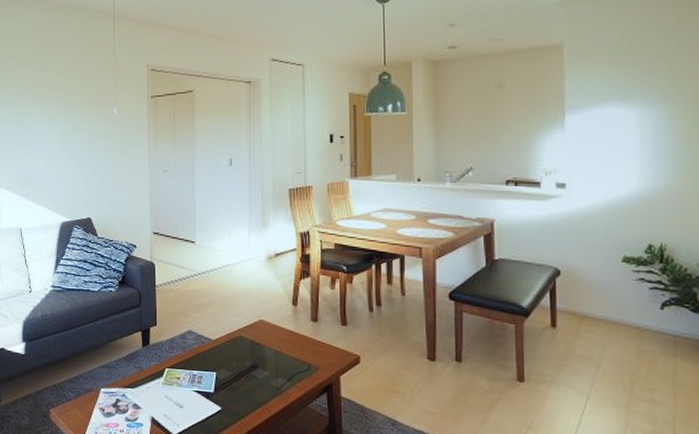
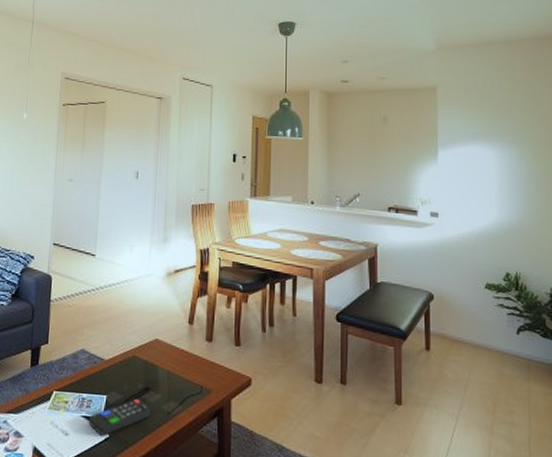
remote control: none [201,375,259,408] -> present [89,398,150,436]

